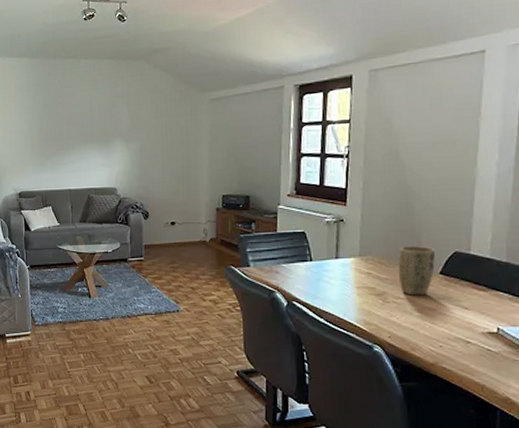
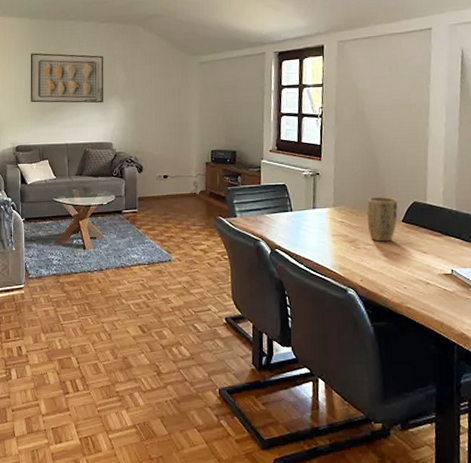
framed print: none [30,94,108,147] -> present [30,53,104,103]

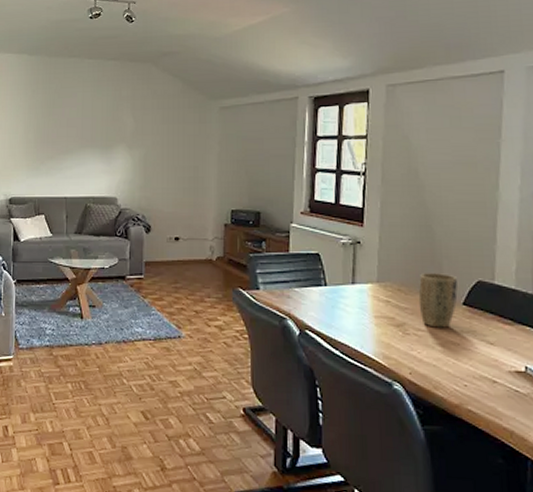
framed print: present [30,53,104,103] -> none [27,93,110,152]

